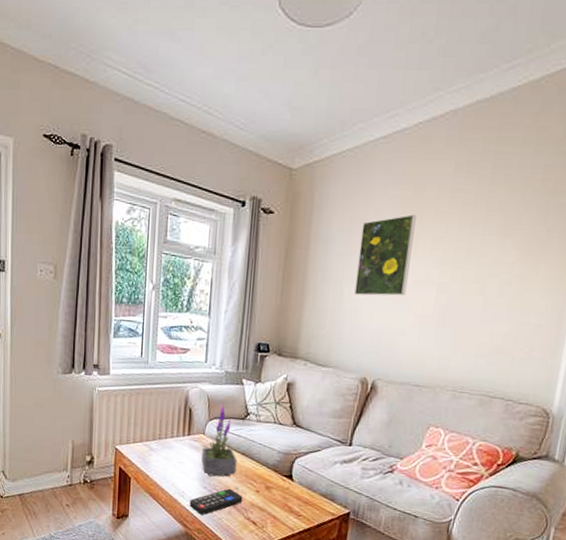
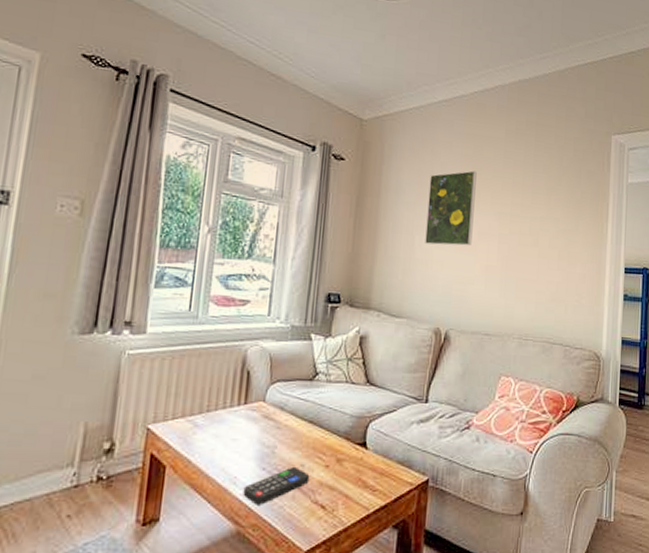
potted plant: present [201,402,237,477] -> none [260,362,304,453]

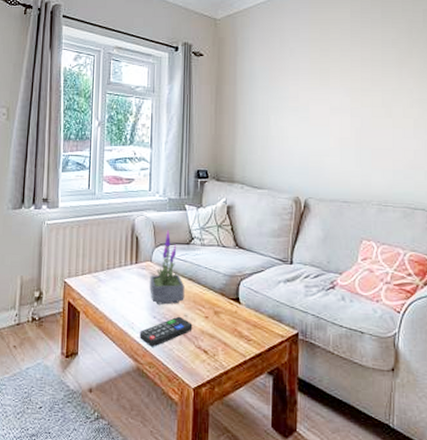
potted plant: none [260,362,304,453] -> present [150,228,185,305]
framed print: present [425,170,477,246] -> none [280,52,325,122]

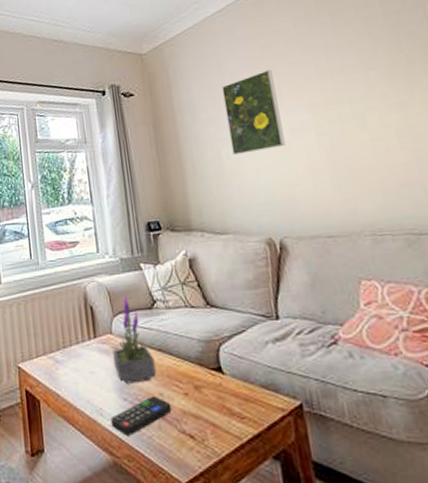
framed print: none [280,52,325,122] -> present [221,69,286,155]

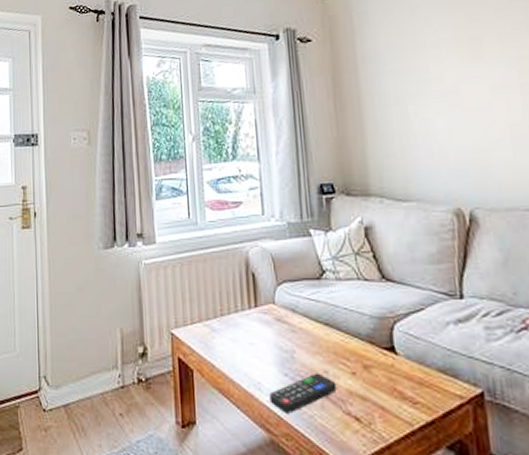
potted plant: present [113,293,157,384] -> none [275,261,322,359]
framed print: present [221,69,286,155] -> none [413,16,484,113]

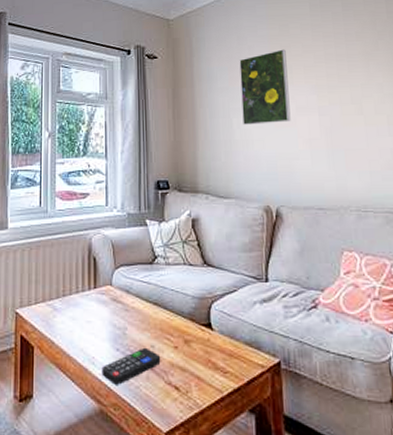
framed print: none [413,16,484,113] -> present [239,49,291,125]

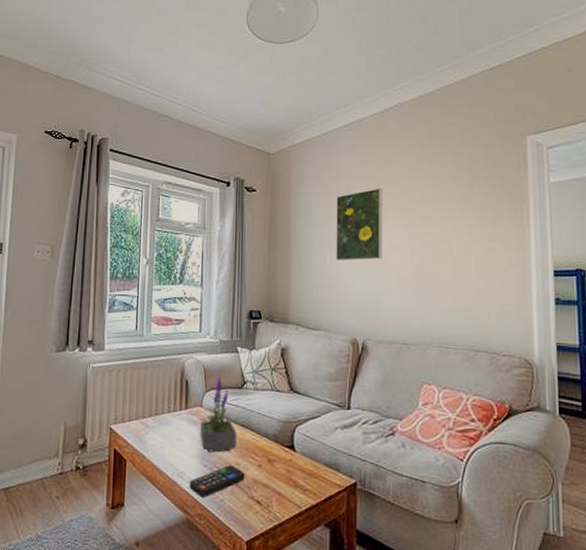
potted plant: none [111,247,150,335] -> present [200,372,237,453]

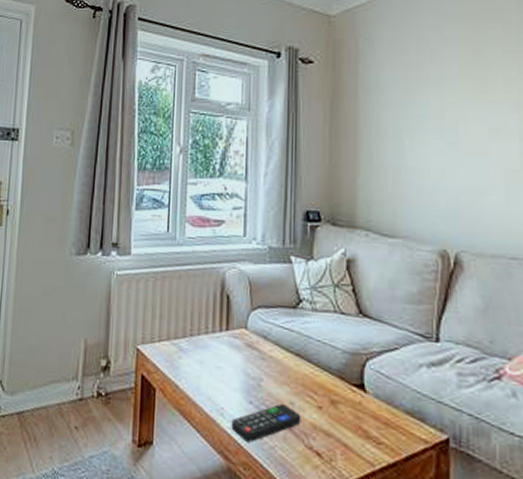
potted plant: present [200,372,237,453] -> none [244,286,290,387]
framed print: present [336,188,383,261] -> none [418,55,481,149]

